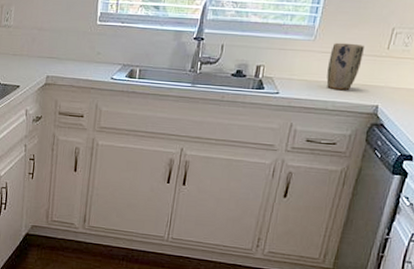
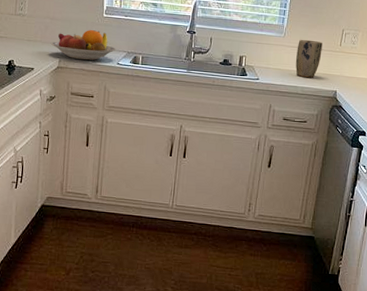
fruit bowl: none [38,39,110,76] -> present [51,29,116,61]

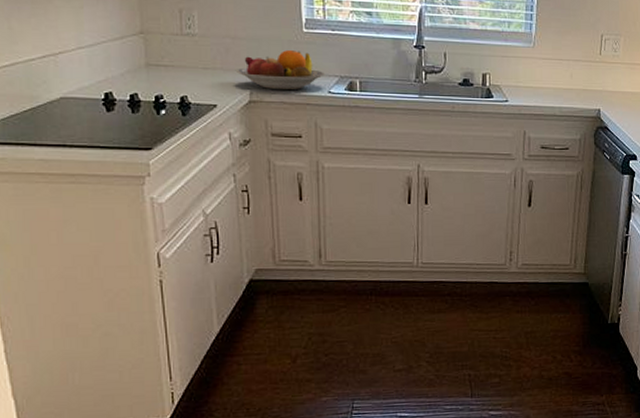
plant pot: present [295,39,322,78] -> none [550,49,580,95]

